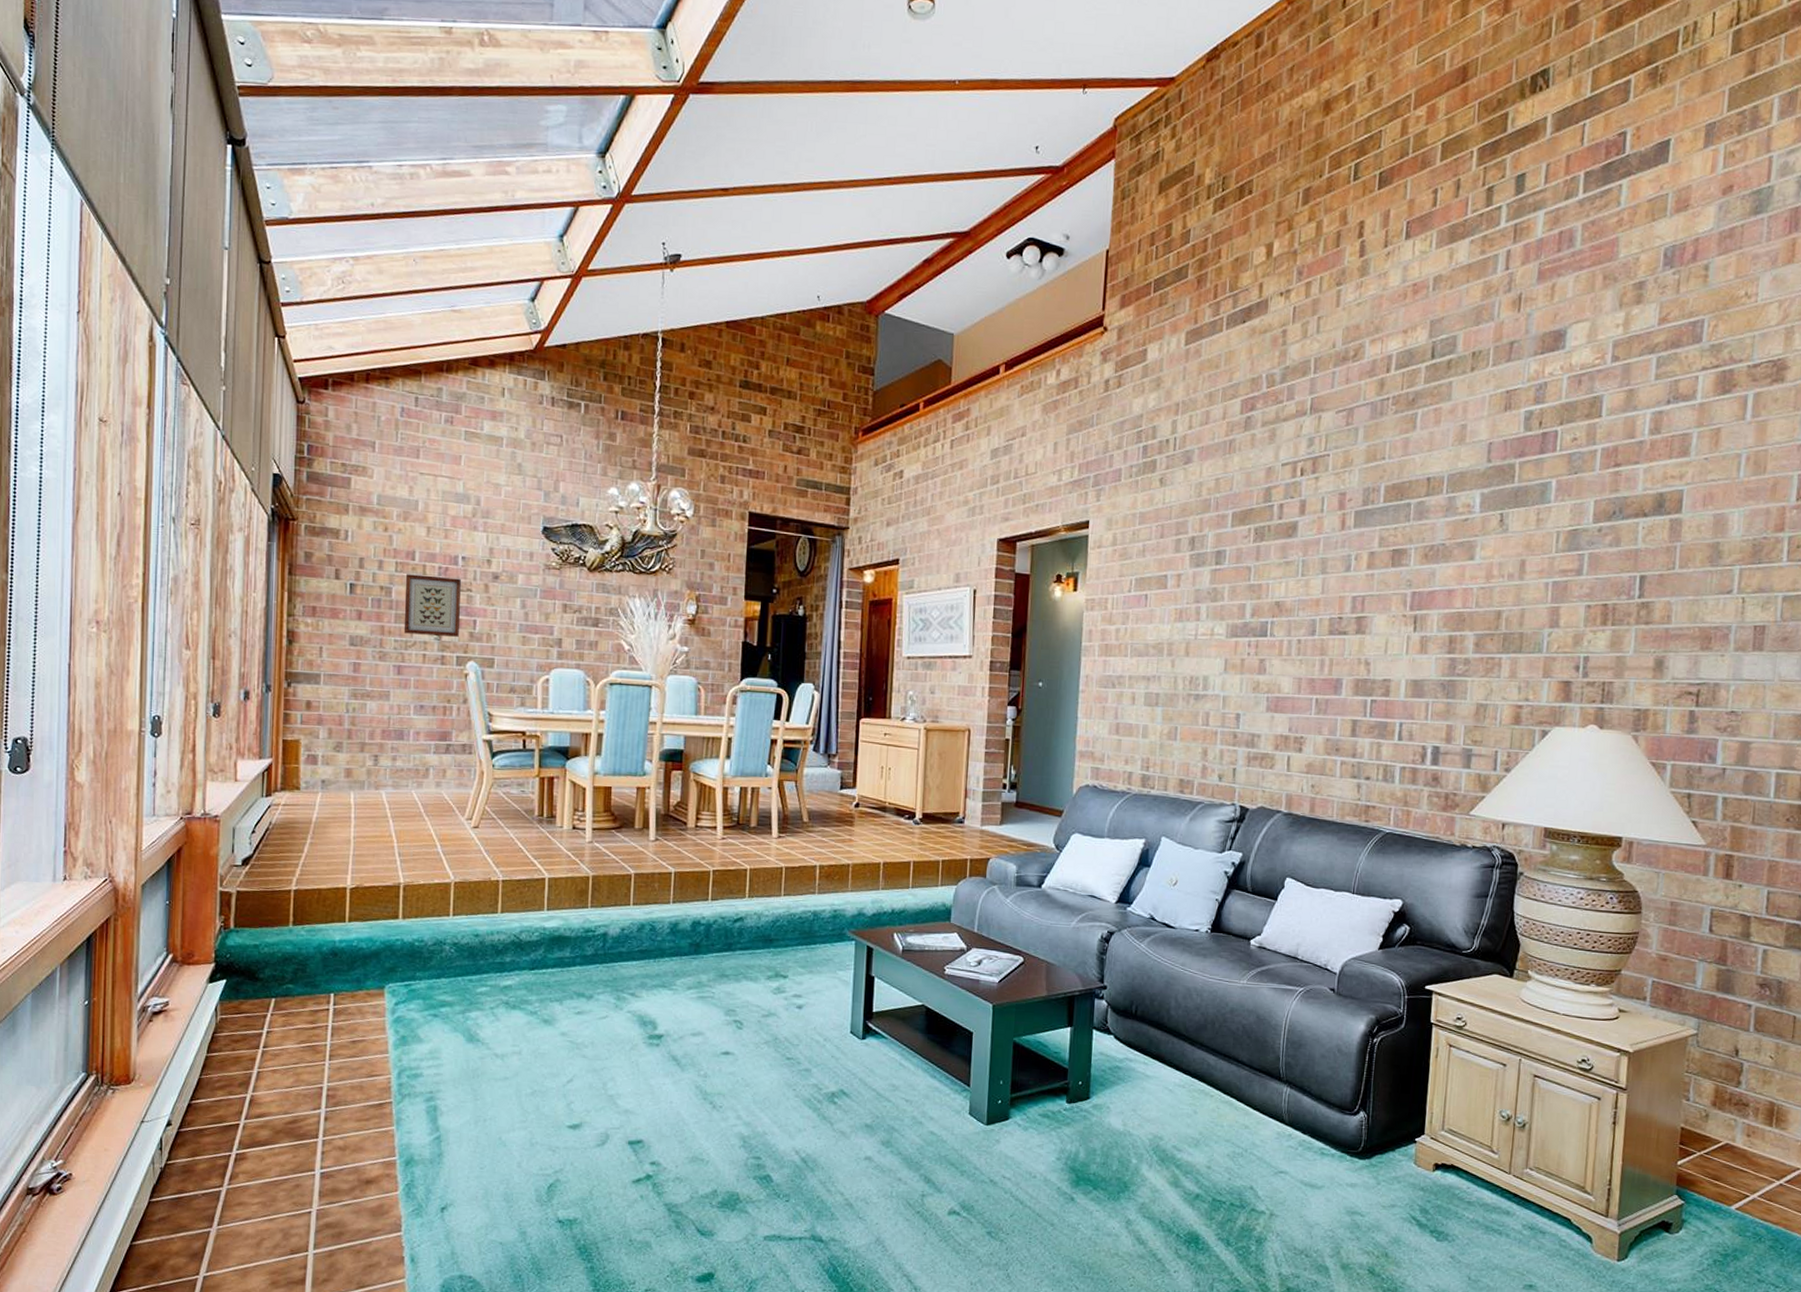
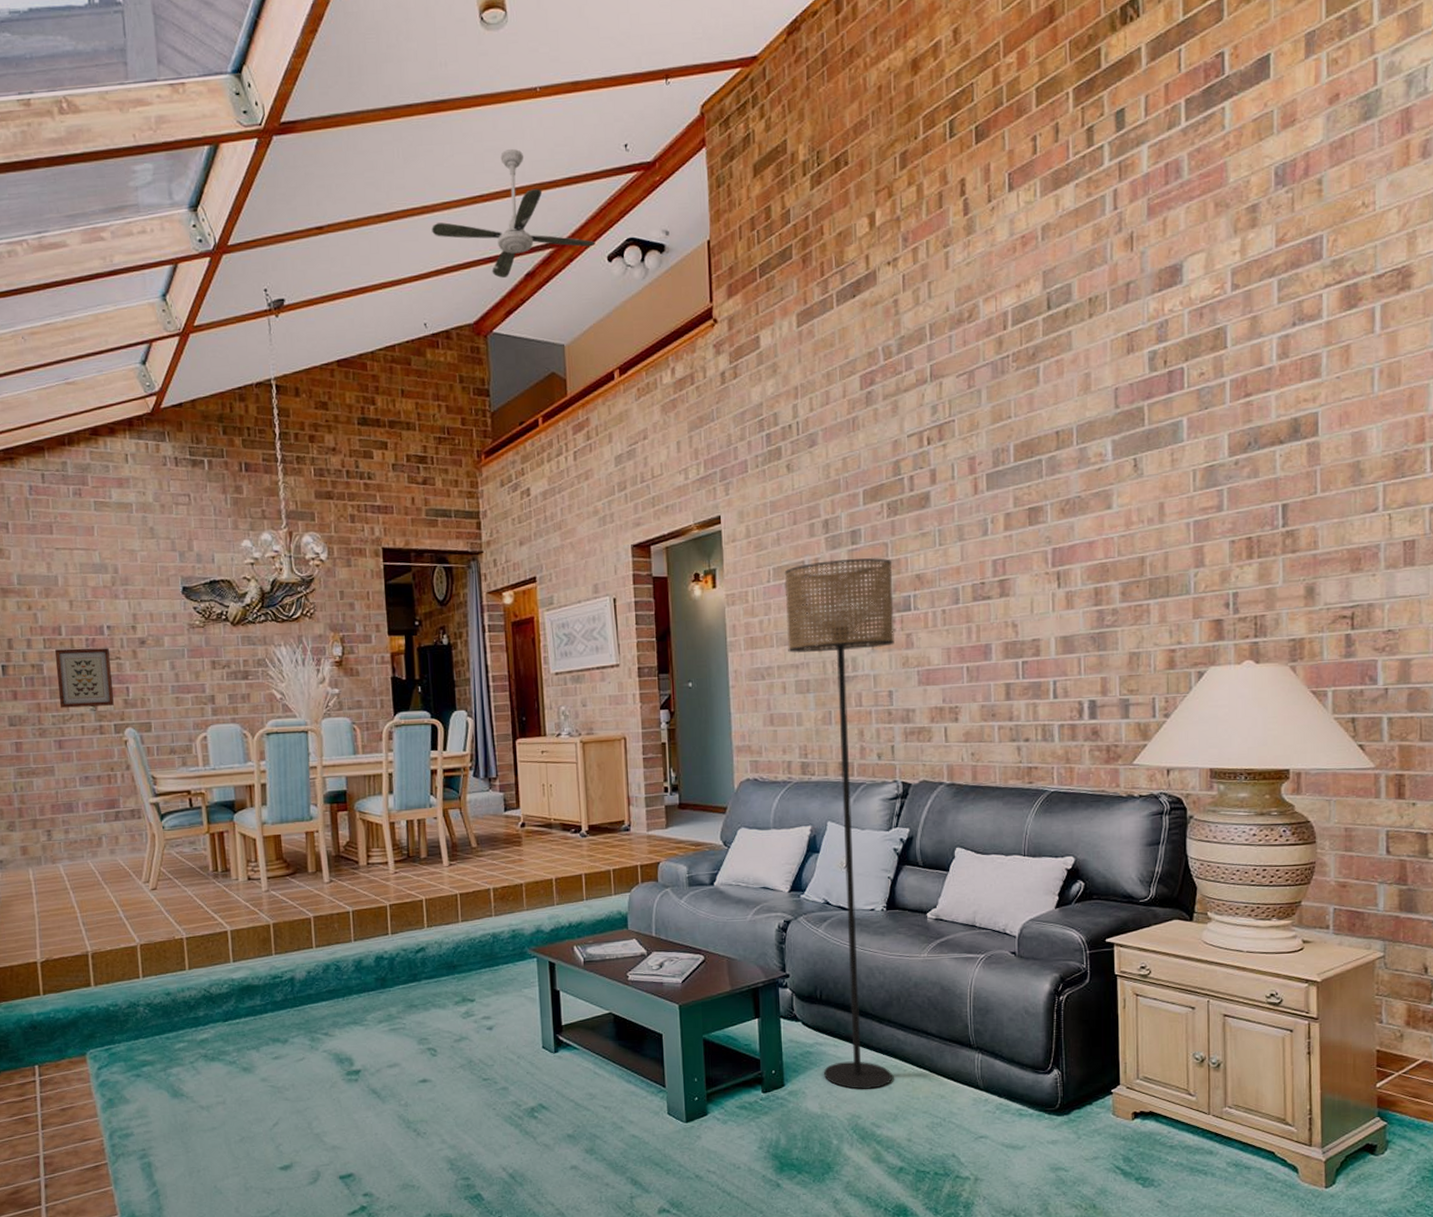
ceiling fan: none [836,137,996,261] -> present [432,149,596,278]
floor lamp: none [1130,577,1253,1112] -> present [784,557,894,1090]

